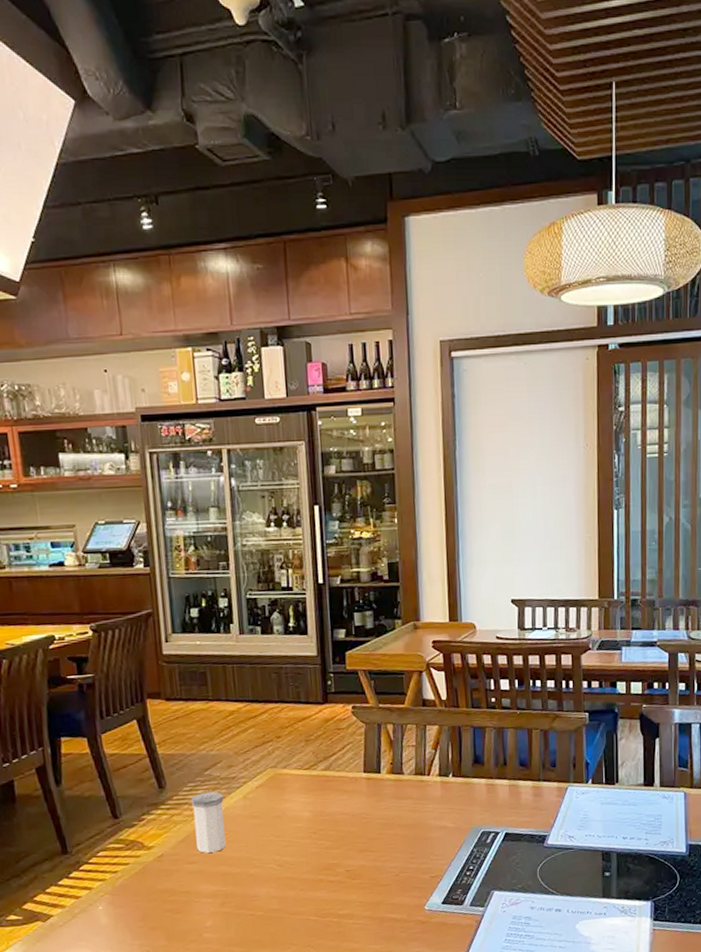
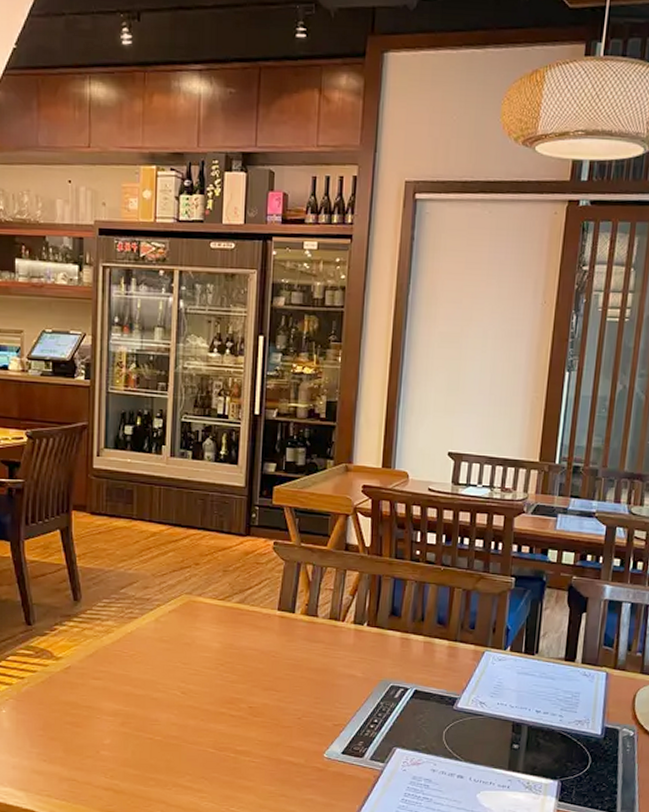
salt shaker: present [190,791,226,853] -> none [103,610,136,671]

